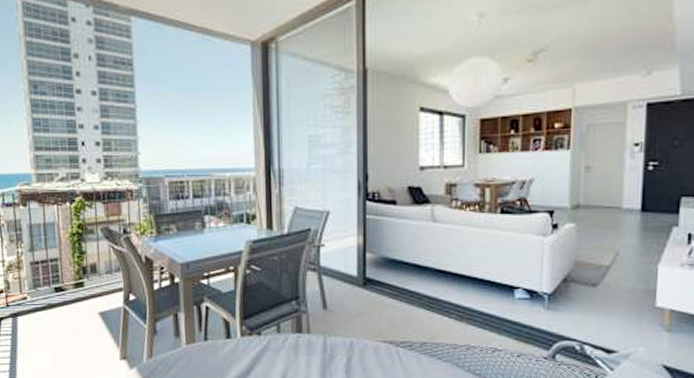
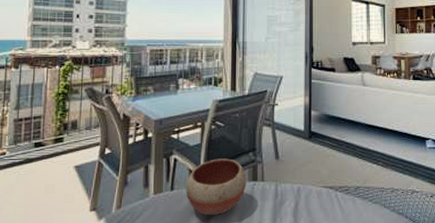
bowl: none [221,307,290,369] -> present [186,158,247,216]

